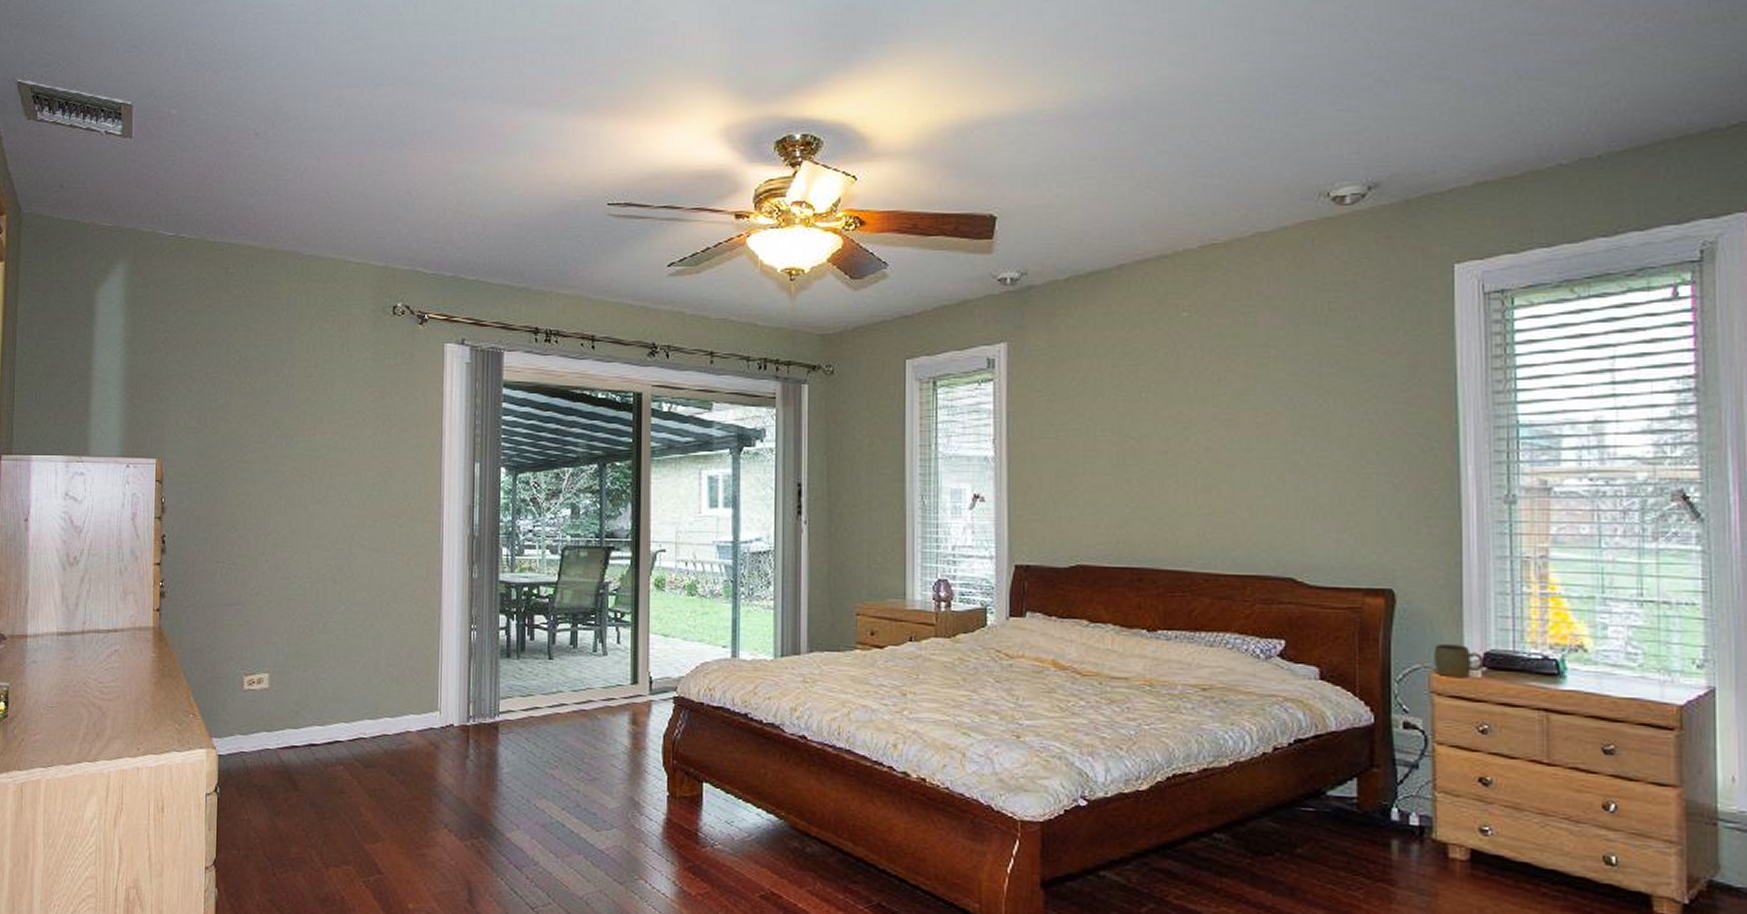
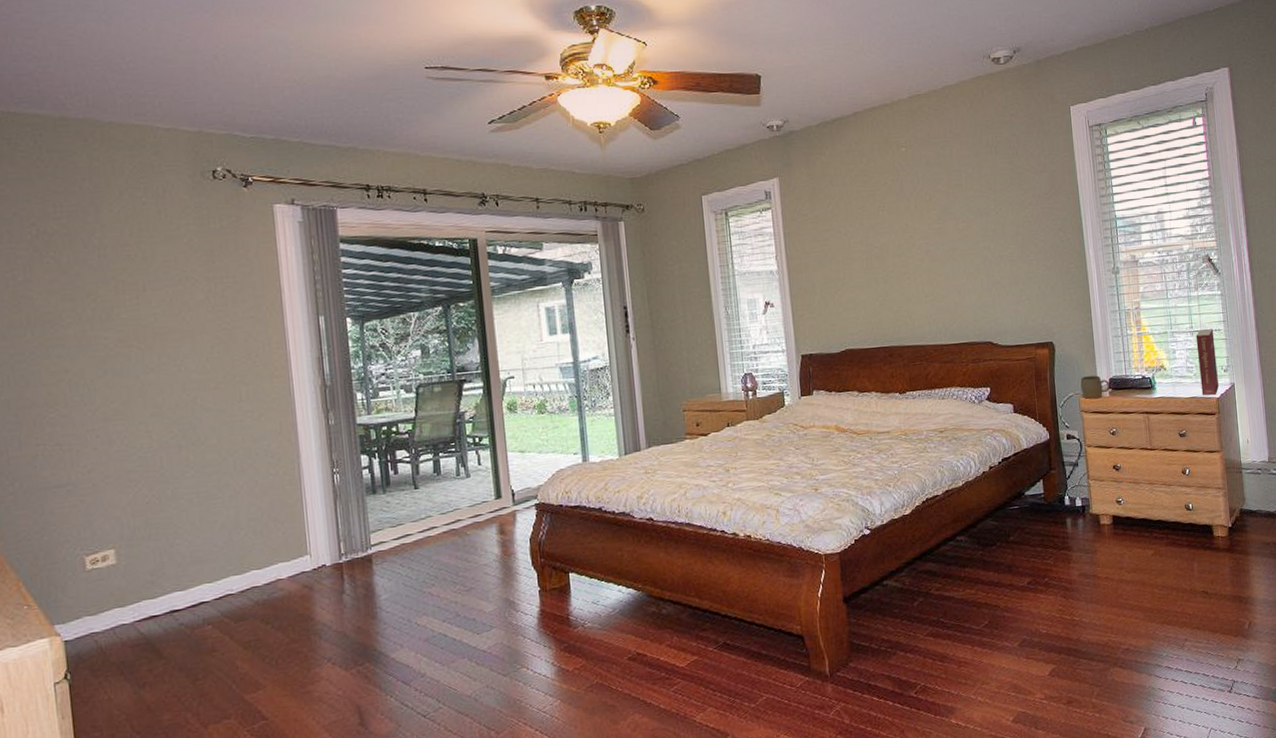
book: none [1647,599,1684,701] -> present [1196,328,1219,396]

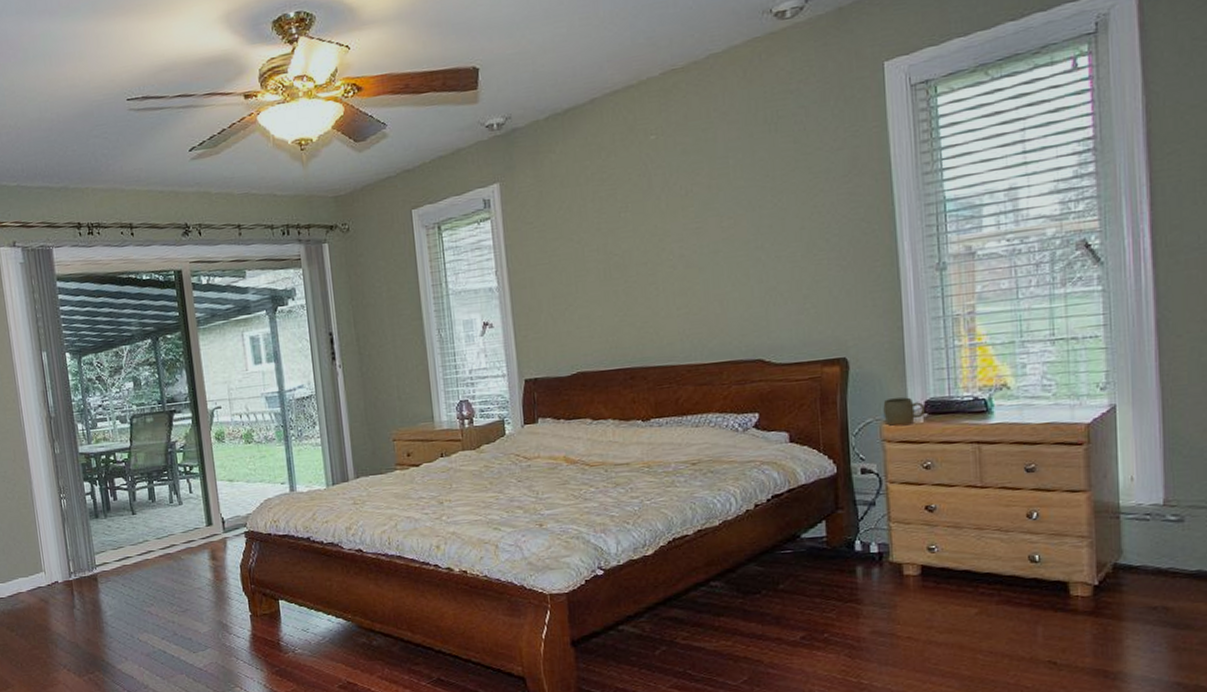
book: present [1196,328,1219,396] -> none [1058,335,1090,421]

